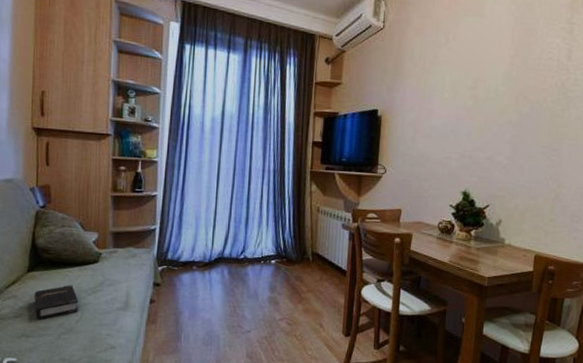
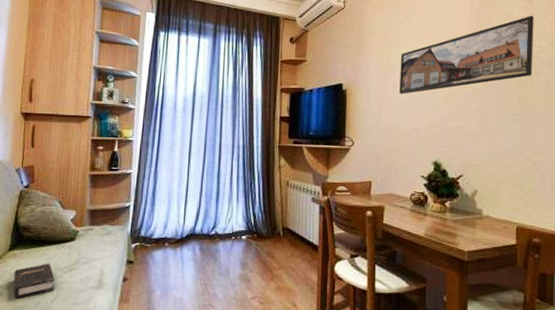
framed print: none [433,47,573,123] -> present [398,16,534,94]

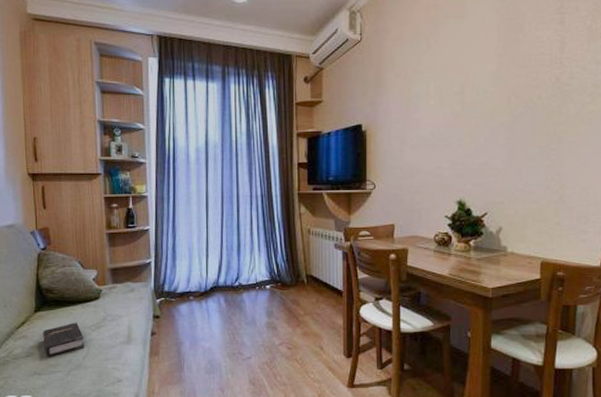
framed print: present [398,16,534,94] -> none [421,39,565,132]

